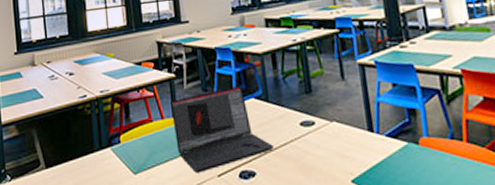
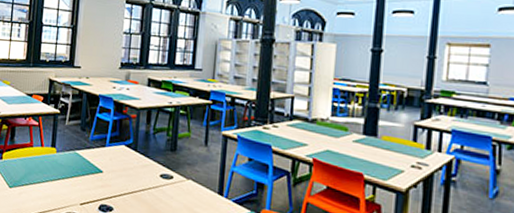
laptop: present [169,85,275,173] -> none [50,131,134,199]

